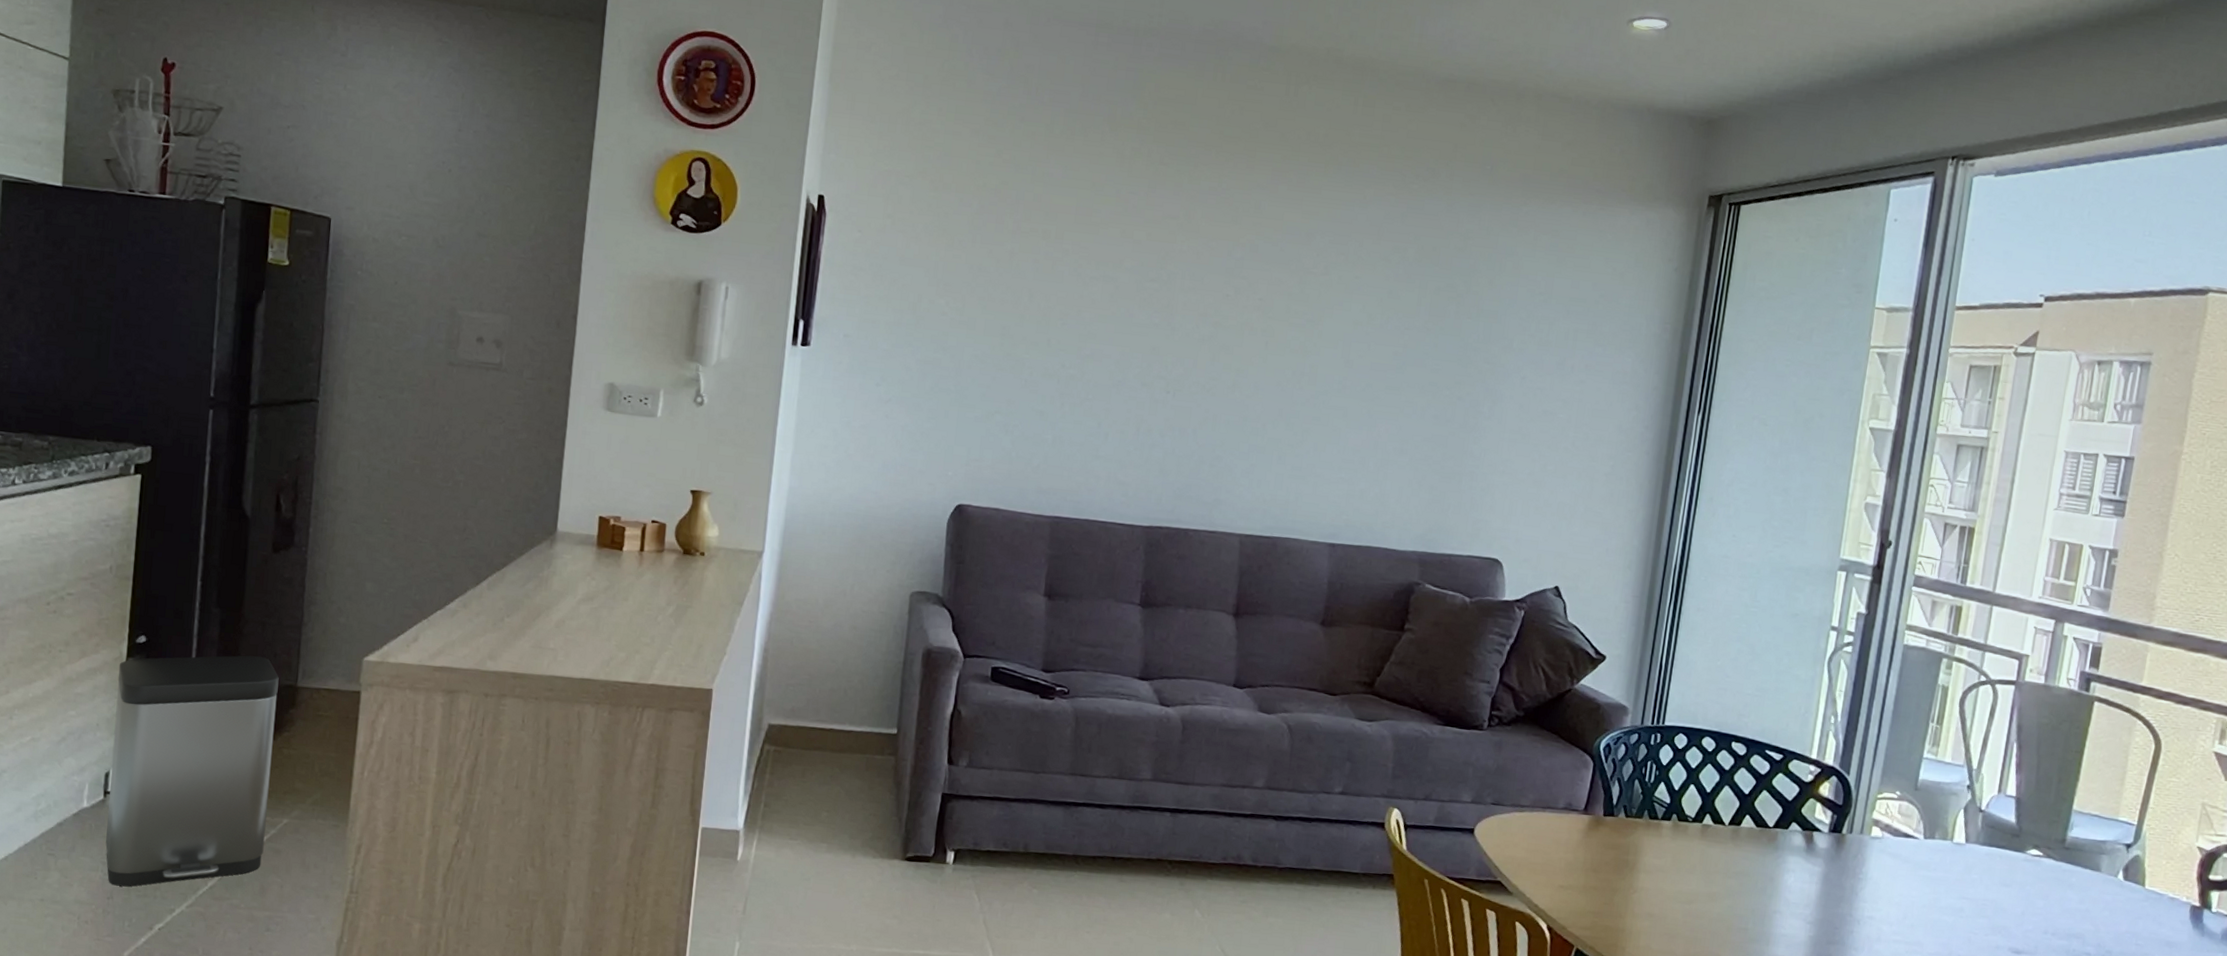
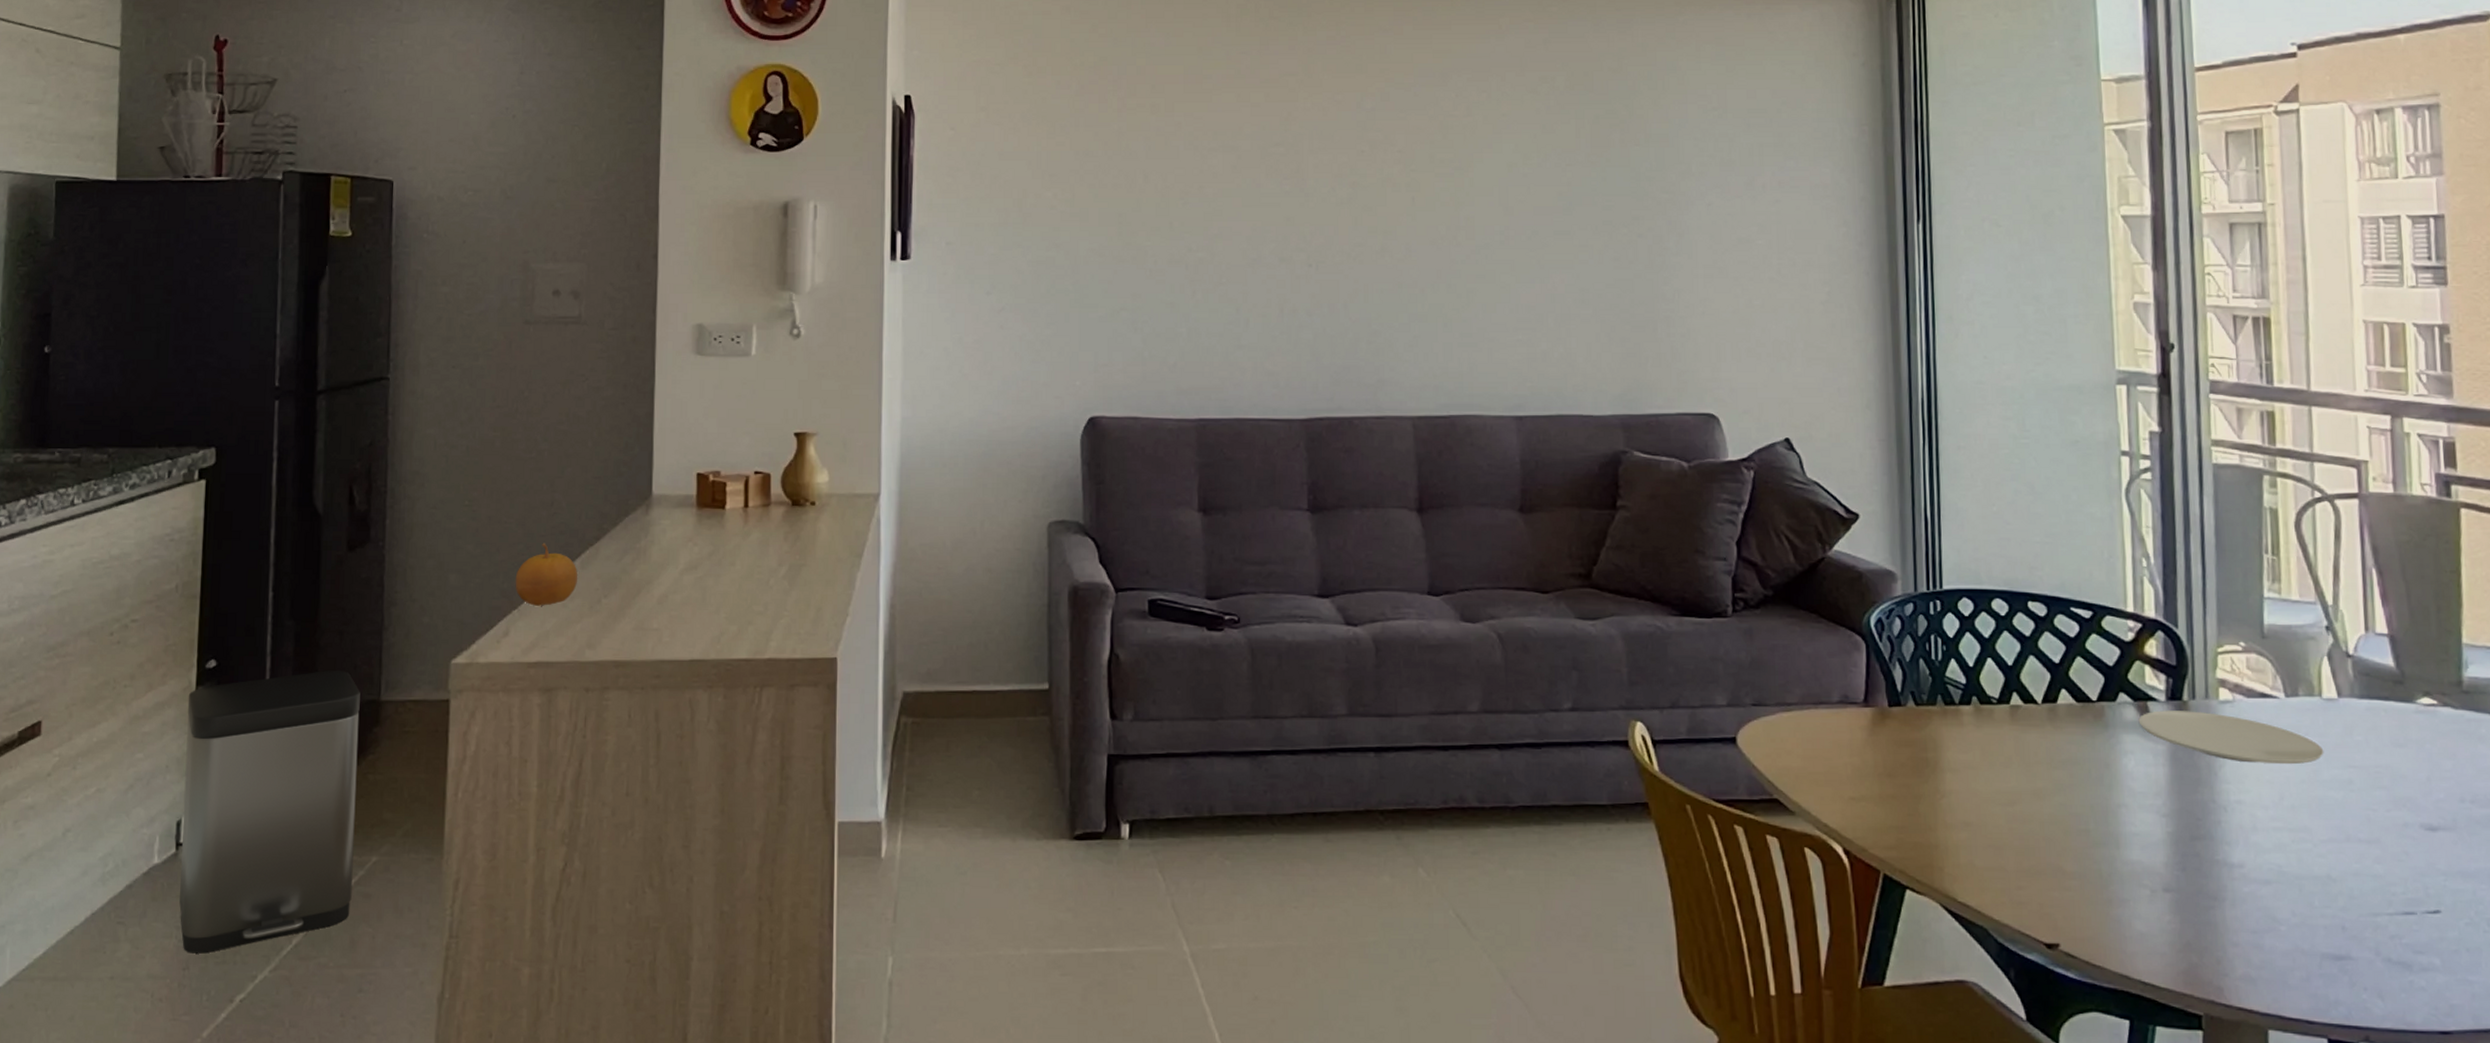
fruit: none [426,563,484,619] -> present [515,543,577,606]
plate: none [1803,839,1946,893] -> present [2138,710,2324,765]

